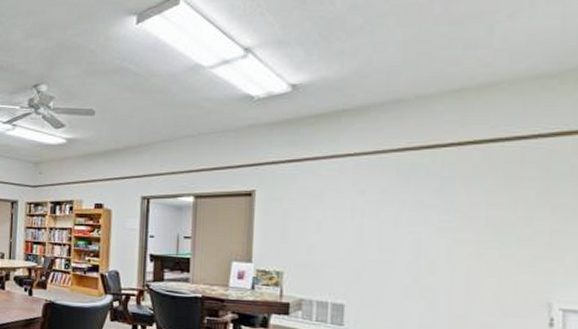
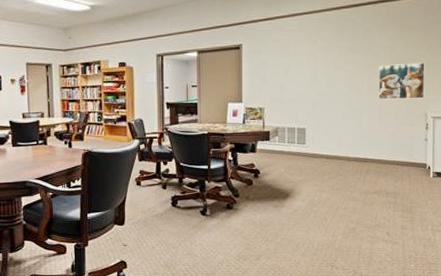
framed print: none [464,228,548,281] -> present [378,62,425,100]

